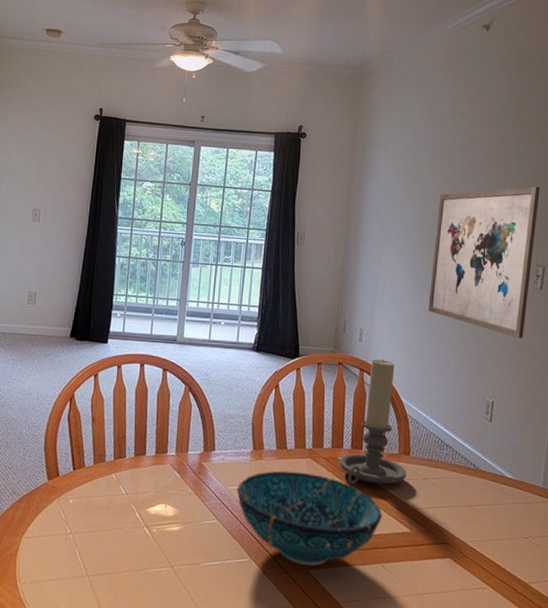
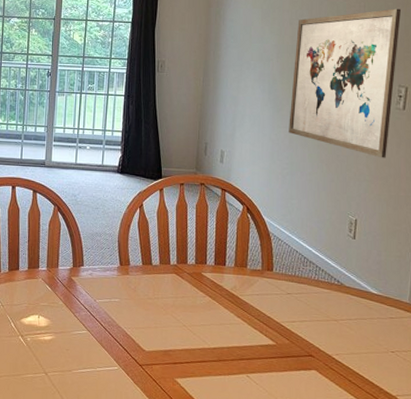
decorative bowl: present [236,470,383,566] -> none [104,285,247,375]
candle holder: present [339,359,406,485] -> none [203,179,270,299]

